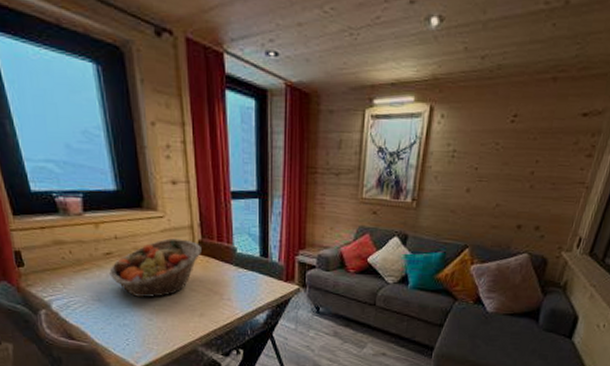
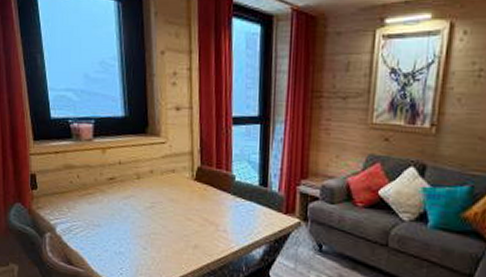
fruit basket: present [109,238,201,297] -> none [111,164,200,225]

